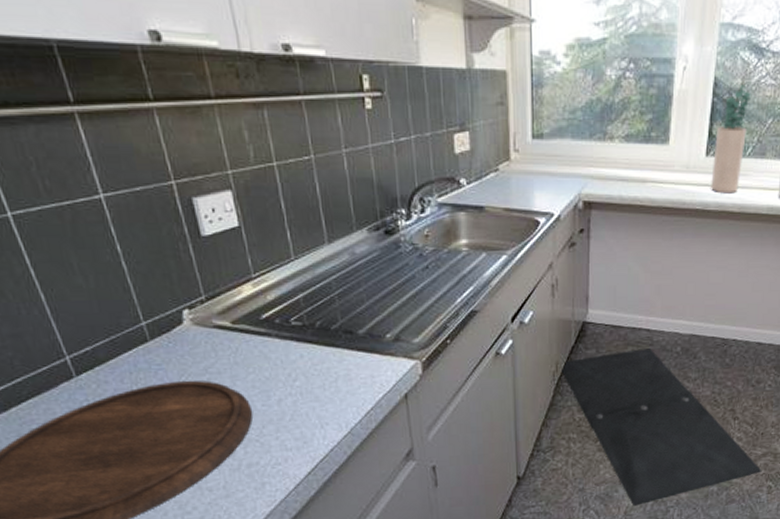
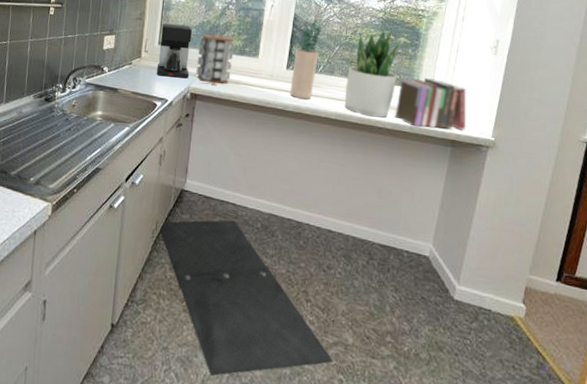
coffee maker: none [534,107,579,183] -> present [157,23,192,79]
spice rack: none [587,108,636,187] -> present [196,28,235,85]

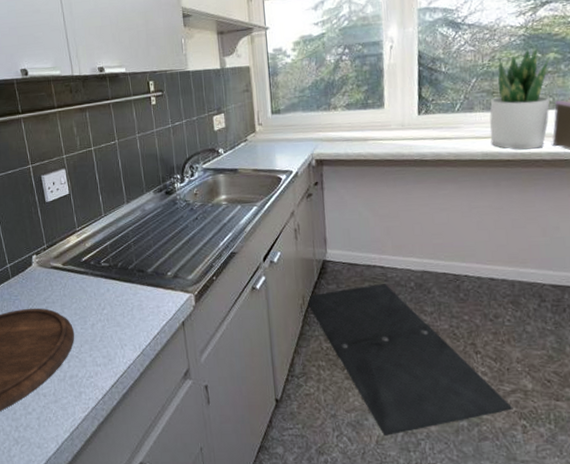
coffee maker: present [157,23,192,79] -> none [273,87,311,148]
spice rack: present [196,28,235,85] -> none [315,84,357,147]
vase: present [290,17,322,100] -> none [425,50,453,145]

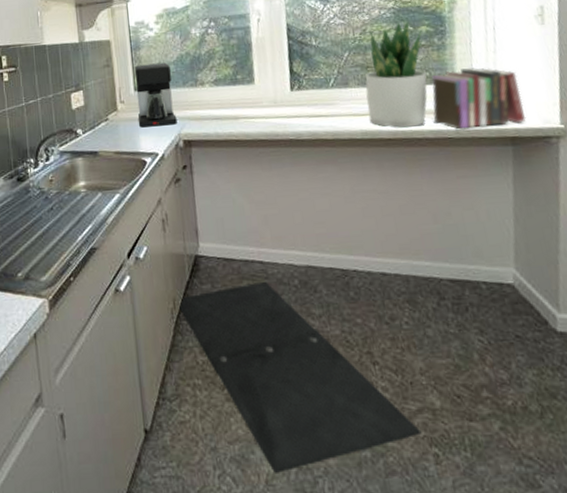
coffee maker: none [273,87,311,148] -> present [135,62,177,128]

